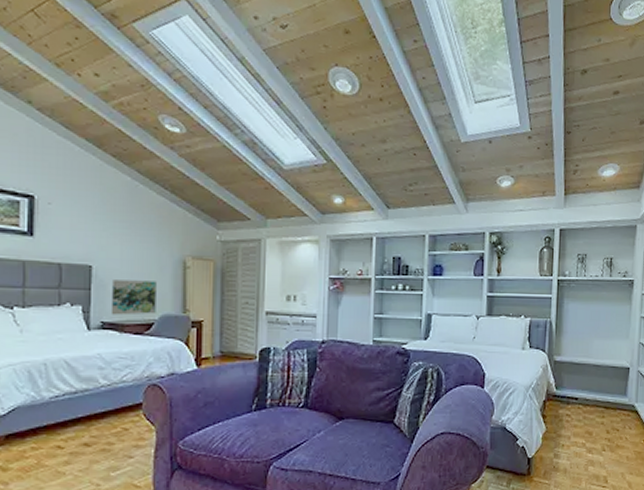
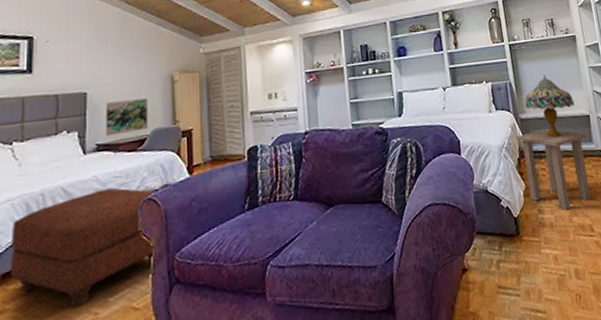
ottoman: none [13,368,163,476] -> present [10,188,158,307]
side table: none [545,374,622,459] -> present [516,128,591,211]
table lamp: none [561,318,617,385] -> present [524,75,575,138]

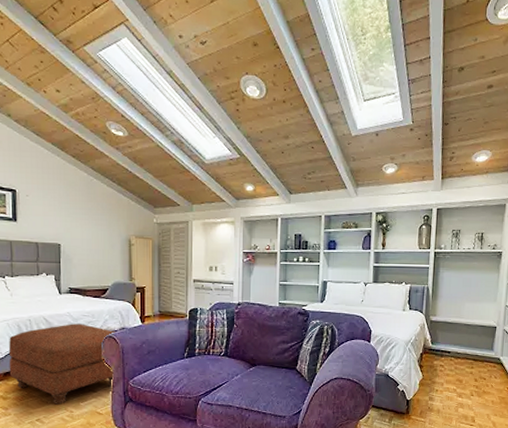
wall art: present [105,98,148,137] -> none [75,255,109,283]
side table: present [516,128,591,211] -> none [423,332,490,402]
table lamp: present [524,75,575,138] -> none [437,285,485,341]

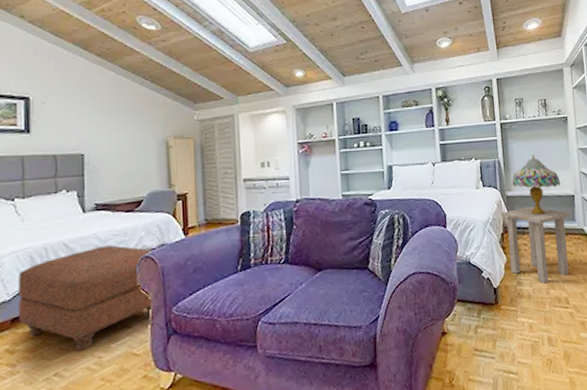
side table: none [423,332,490,402] -> present [501,206,570,284]
table lamp: none [437,285,485,341] -> present [511,154,561,216]

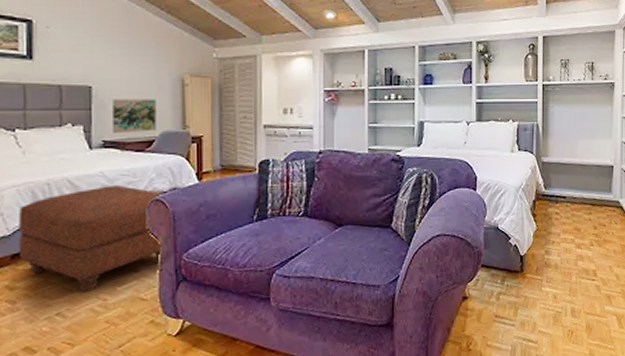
wall art: none [103,162,144,197] -> present [111,99,156,134]
side table: present [501,206,570,284] -> none [534,174,607,254]
table lamp: present [511,154,561,216] -> none [548,120,601,184]

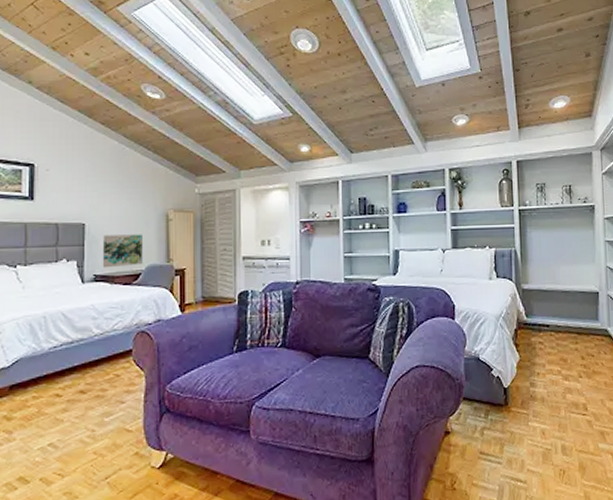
ottoman: present [18,185,166,292] -> none [16,318,151,423]

